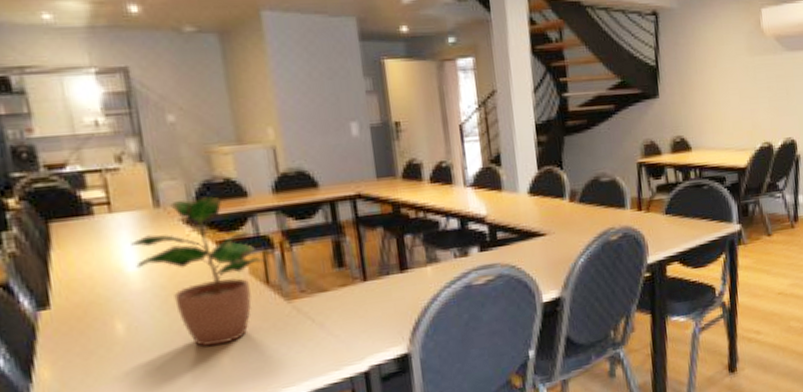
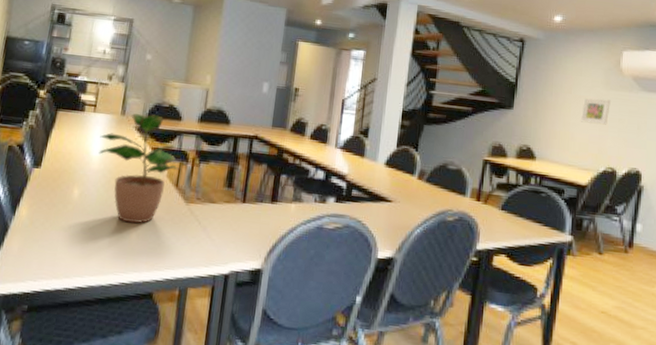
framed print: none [730,67,757,98] -> present [580,98,611,125]

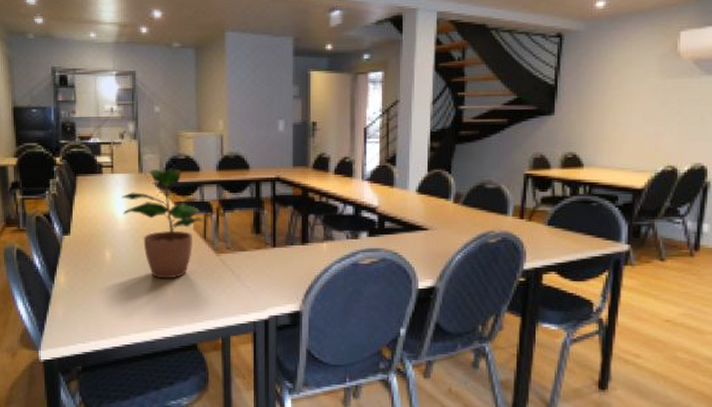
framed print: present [580,98,611,125] -> none [632,90,668,120]

